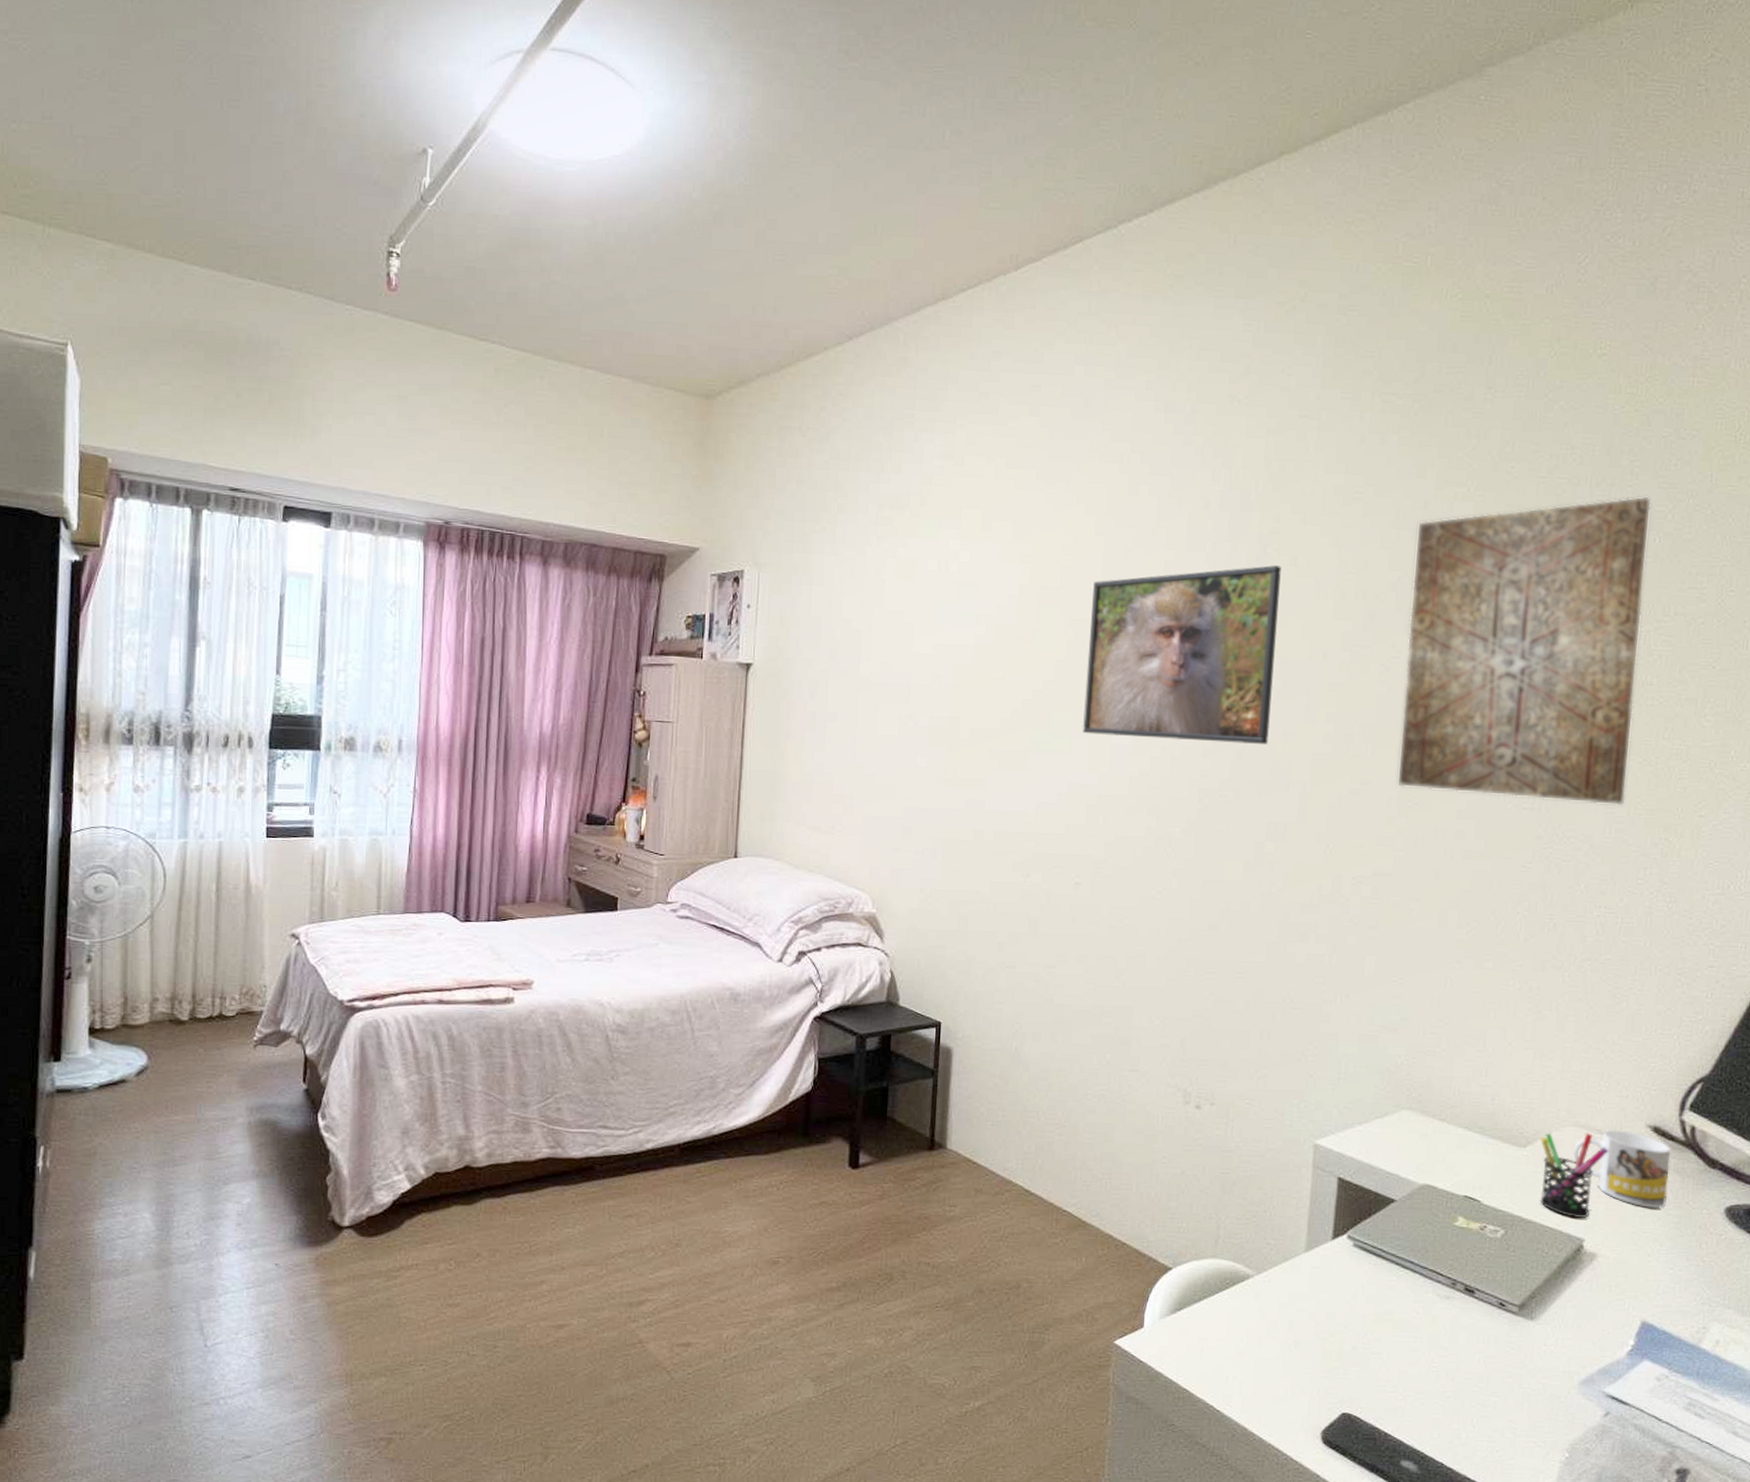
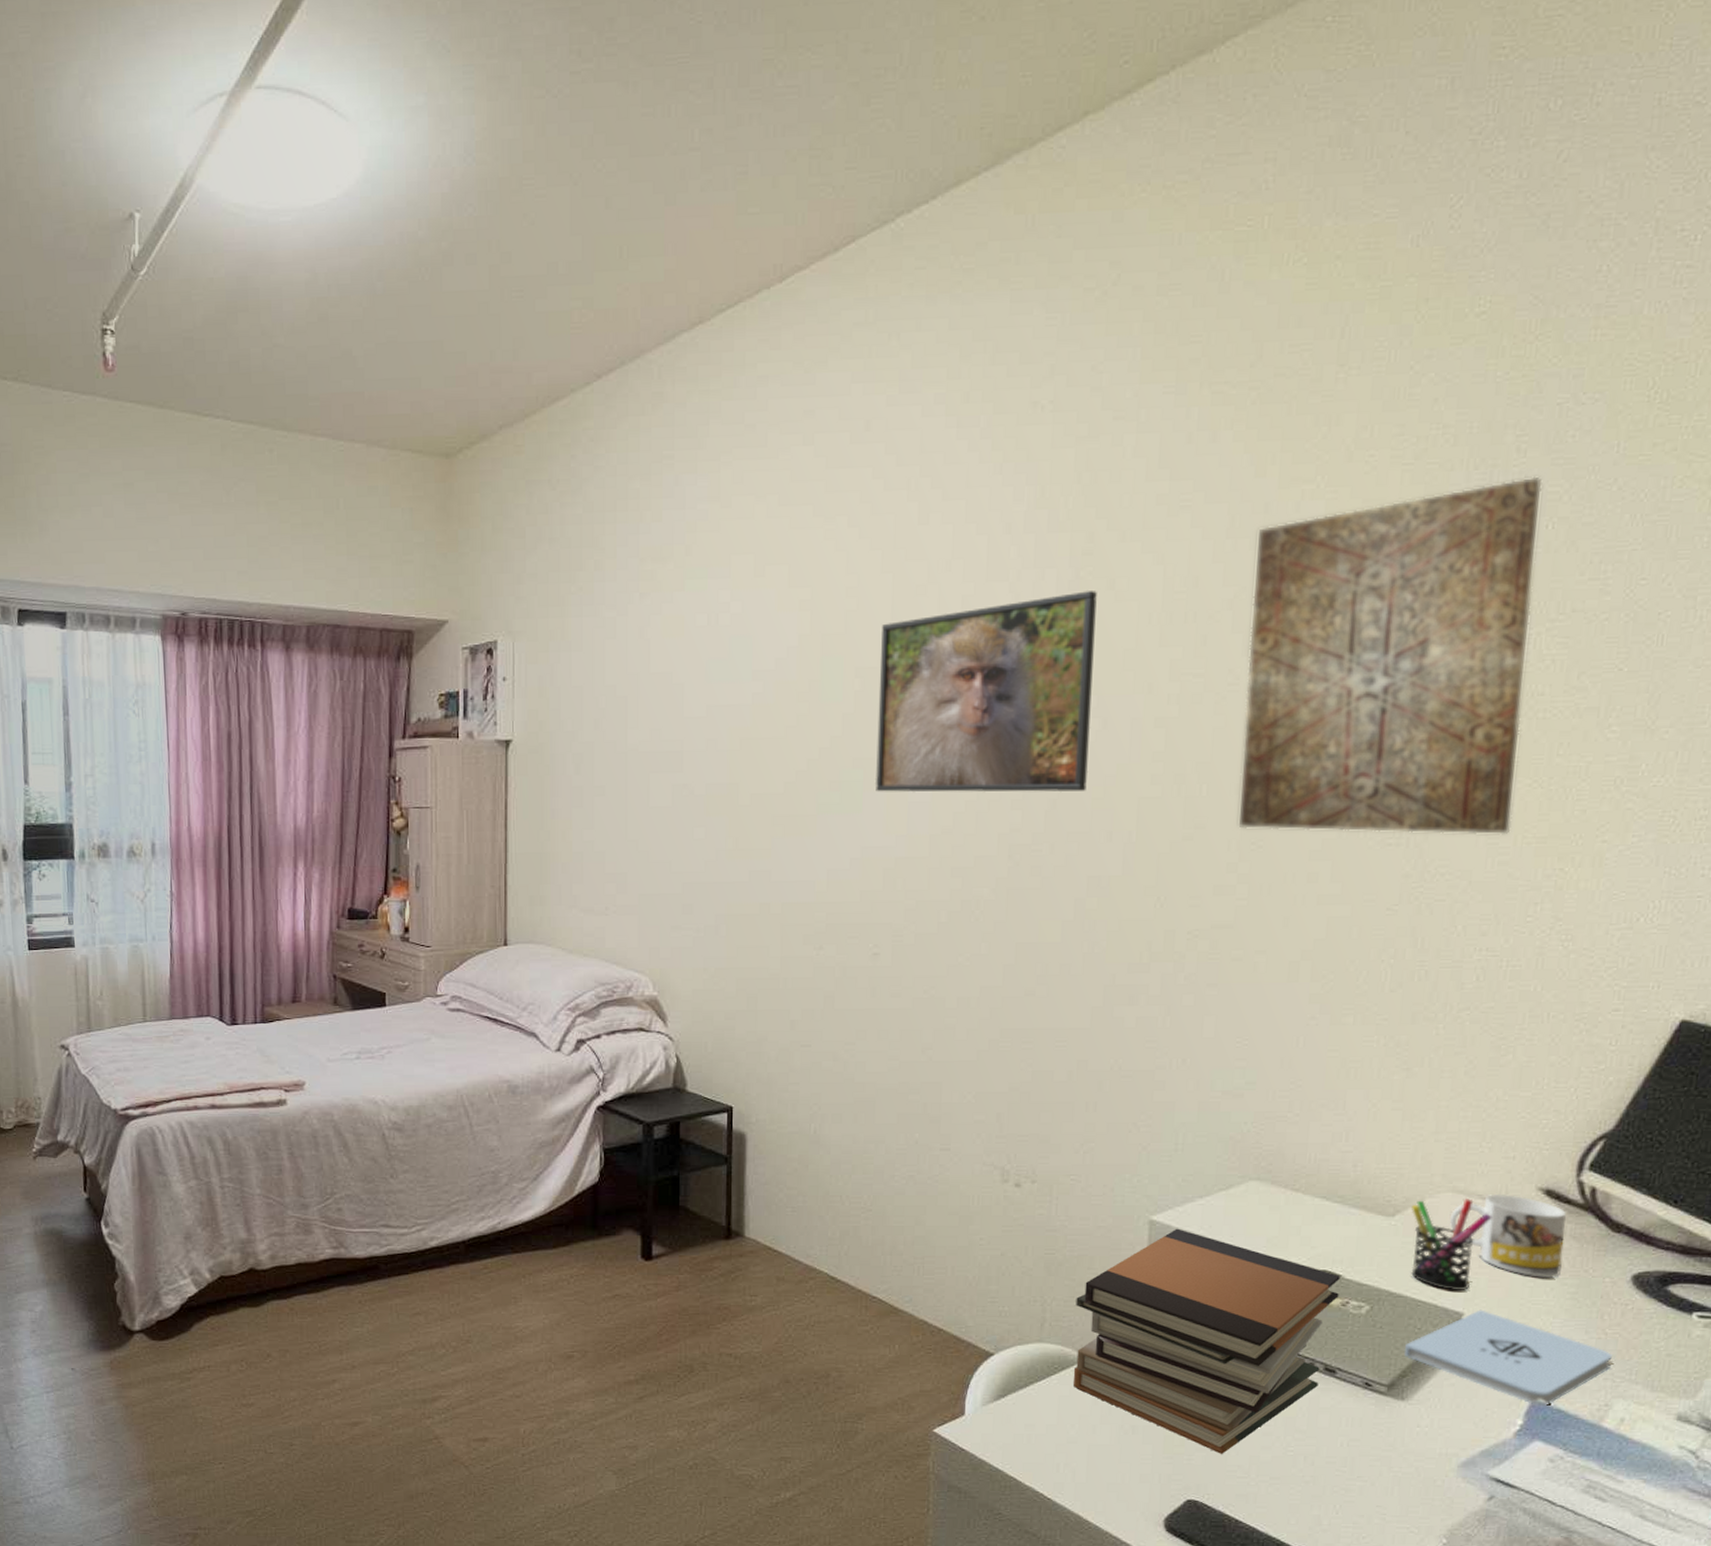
book stack: none [1242,1152,1480,1369] -> present [1072,1228,1341,1454]
notepad: none [1533,1236,1709,1327] -> present [1404,1309,1612,1406]

